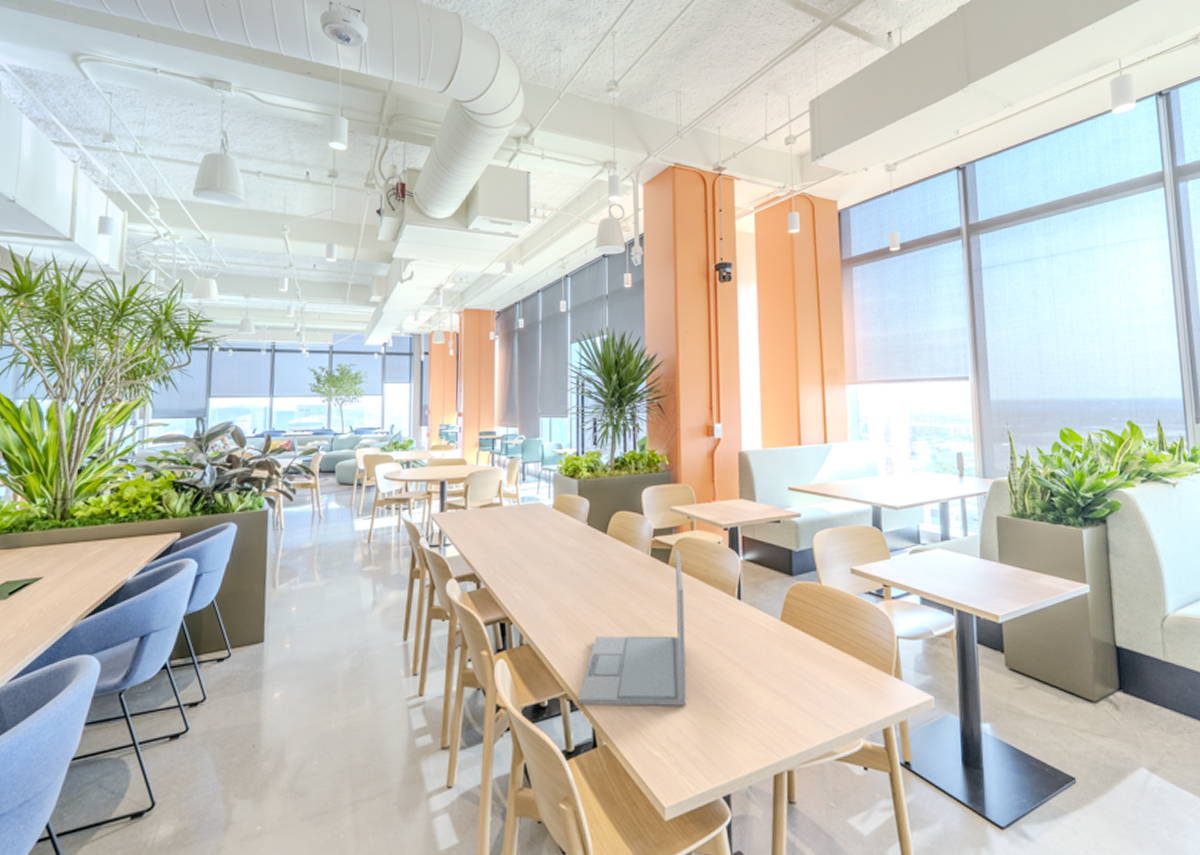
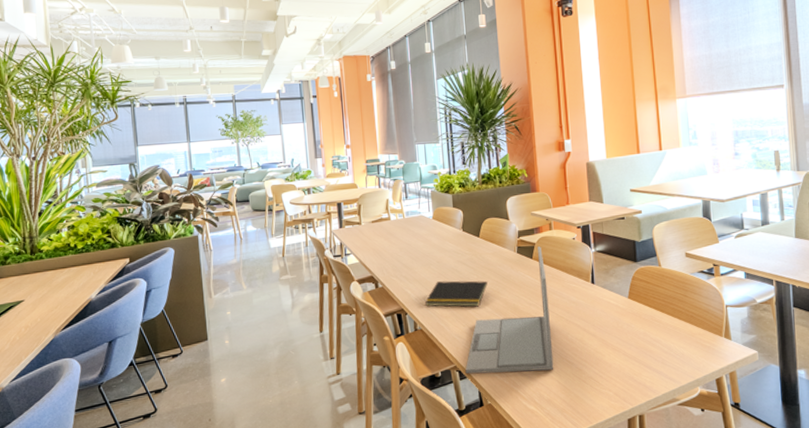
notepad: none [534,585,613,620] -> present [424,280,488,307]

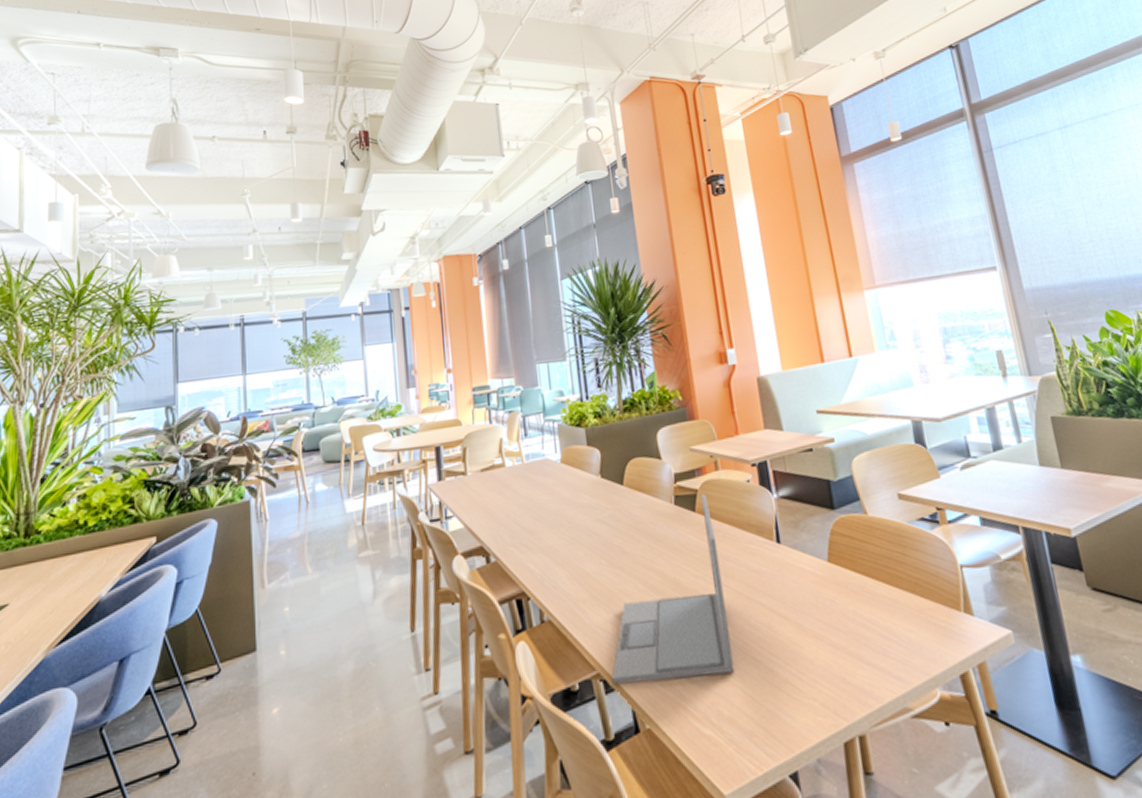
notepad: present [424,280,488,307] -> none [553,545,637,587]

